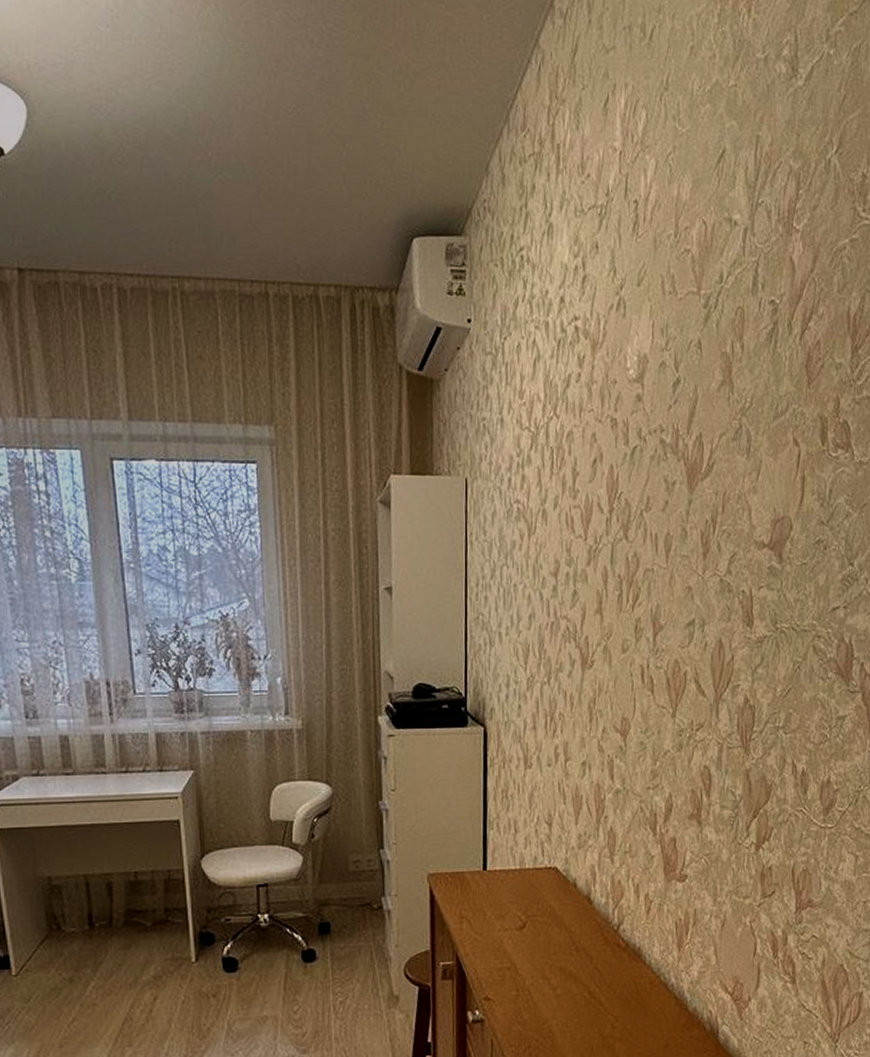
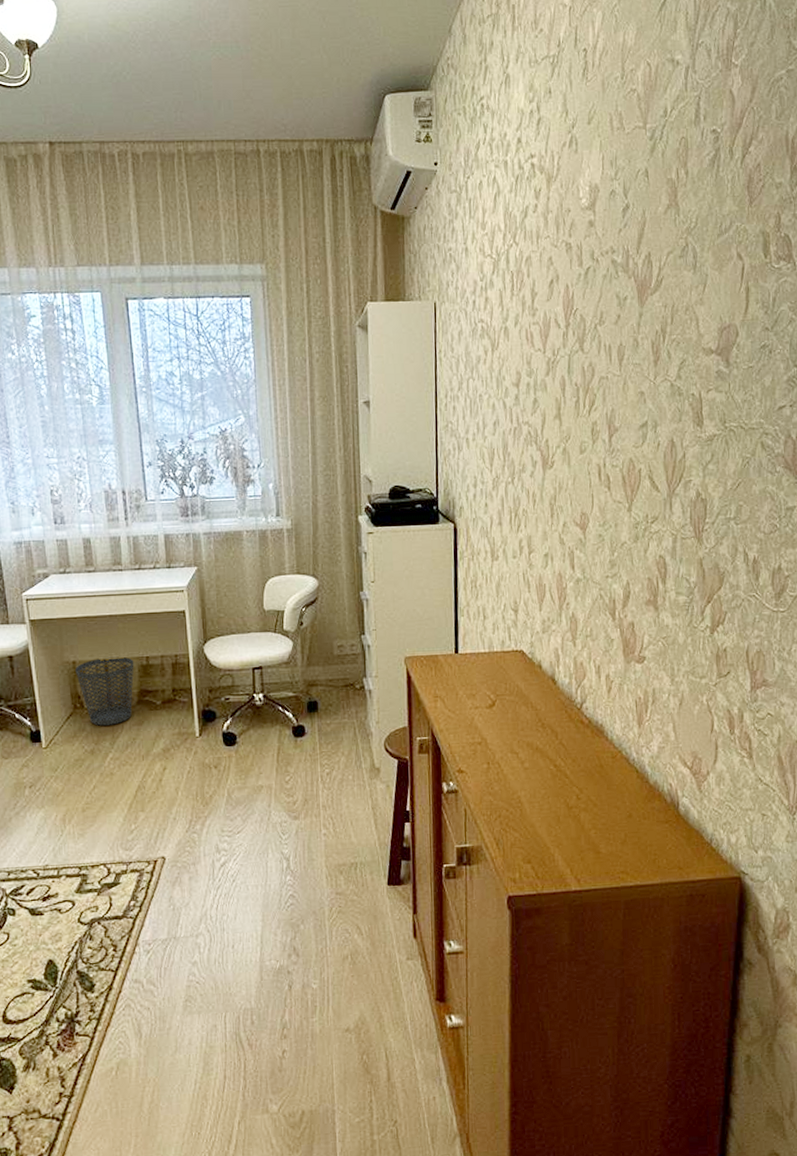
wastebasket: none [51,871,120,950] -> present [75,656,134,726]

